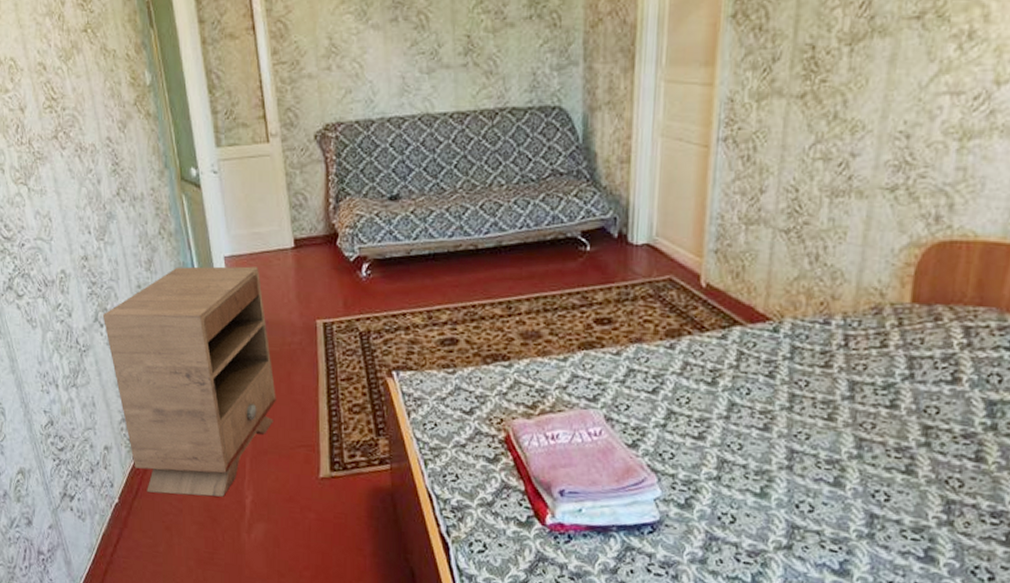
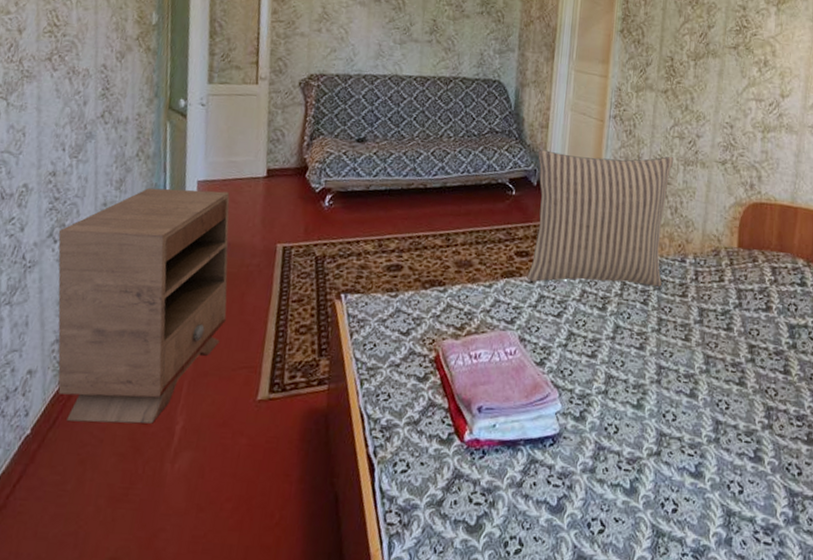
pillow: none [612,185,815,356] -> present [527,149,674,287]

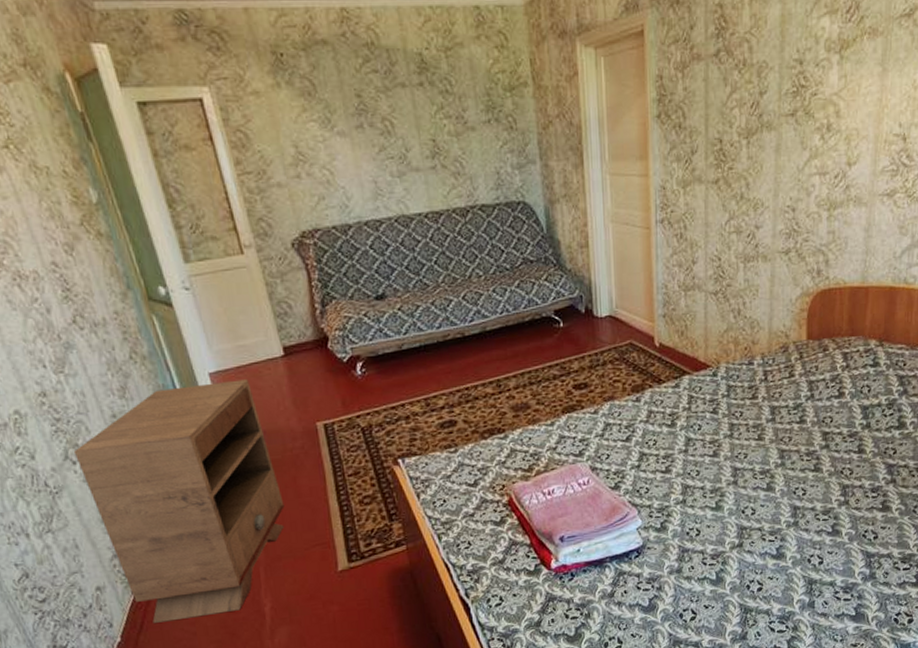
pillow: present [527,149,674,287] -> none [581,254,733,412]

